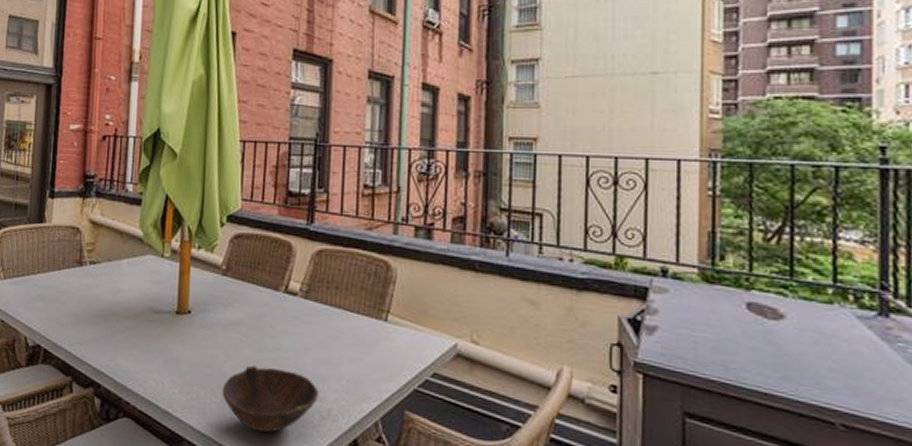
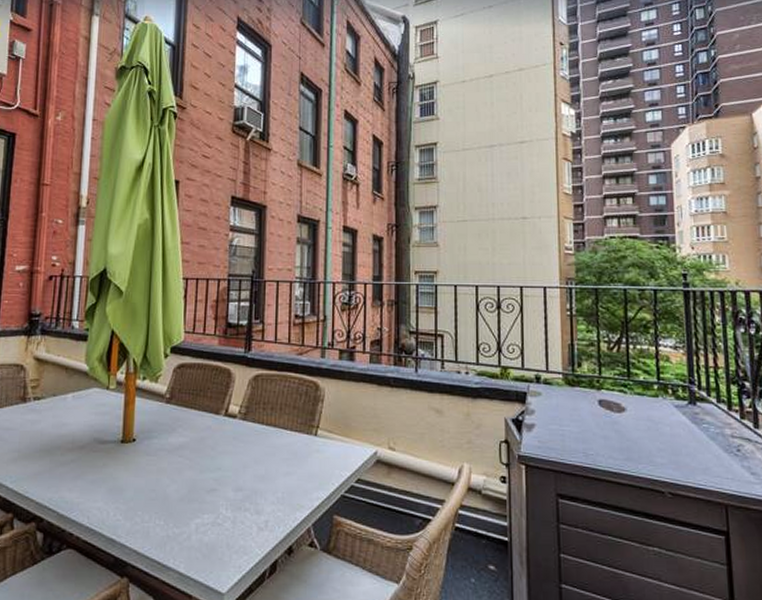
bowl: present [221,365,319,432] -> none [165,486,257,548]

